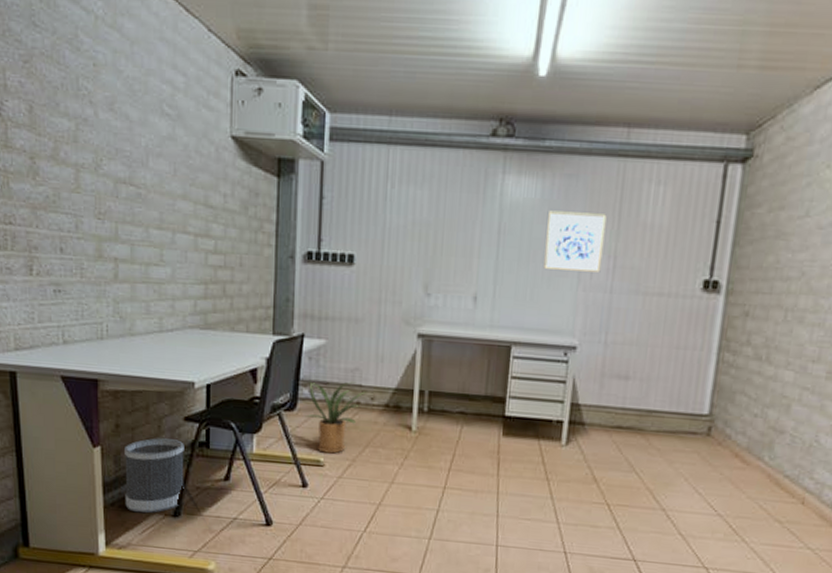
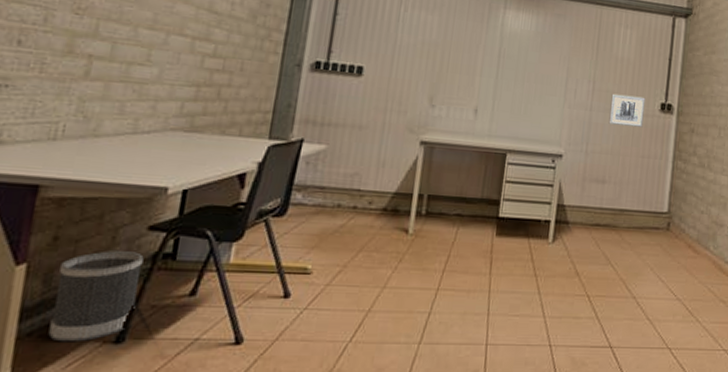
house plant: present [305,381,368,454] -> none [295,185,366,260]
wall art: present [544,210,607,272] -> none [536,41,588,93]
wall art: none [633,270,683,312] -> present [608,93,645,127]

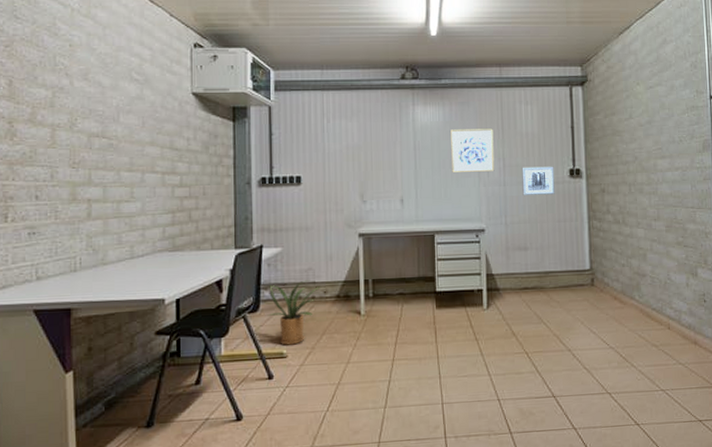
wastebasket: present [48,251,144,342] -> none [97,353,157,430]
house plant: none [295,185,366,260] -> present [267,280,321,345]
wall art: none [536,41,588,93] -> present [451,128,495,172]

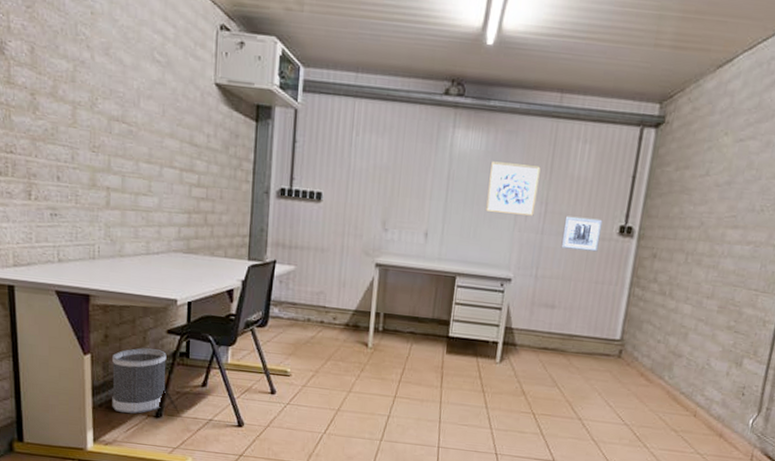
wastebasket: none [97,353,157,430] -> present [112,348,167,414]
house plant: present [267,280,321,345] -> none [275,301,330,366]

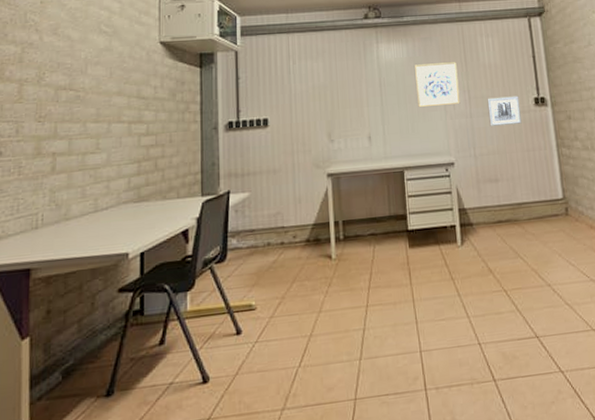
wastebasket: present [112,348,167,414] -> none [54,313,118,402]

